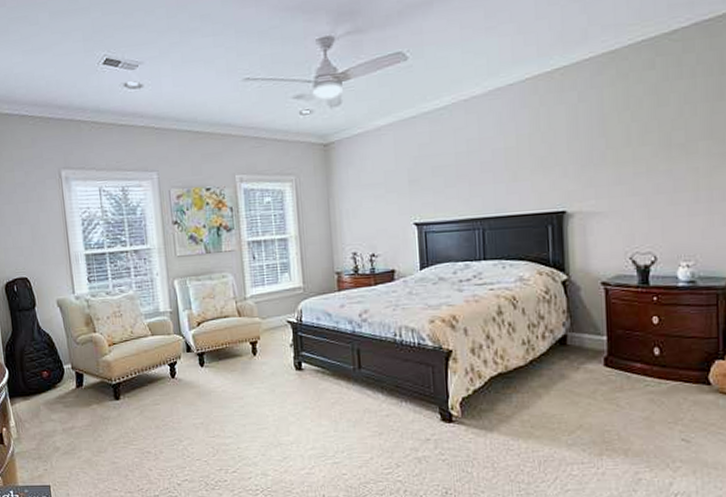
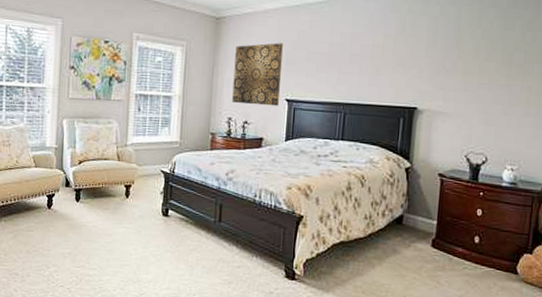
wall art: none [350,161,407,236] -> present [232,43,284,107]

